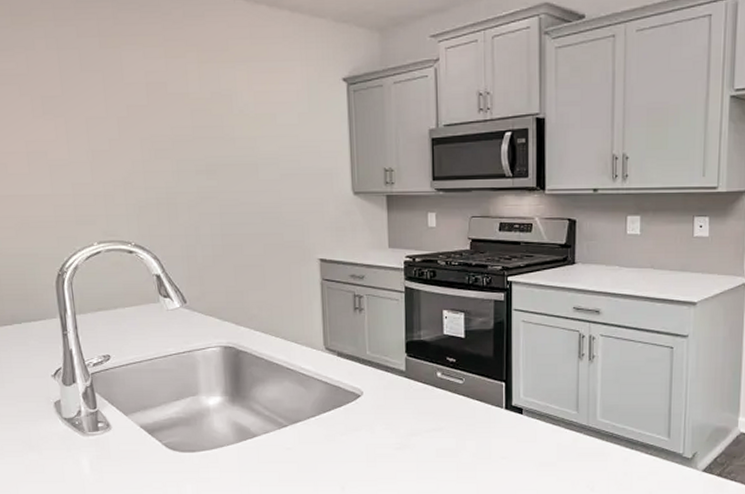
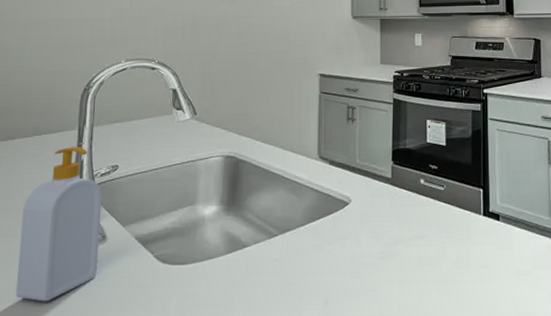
soap bottle: none [18,335,107,484] -> present [16,146,102,302]

